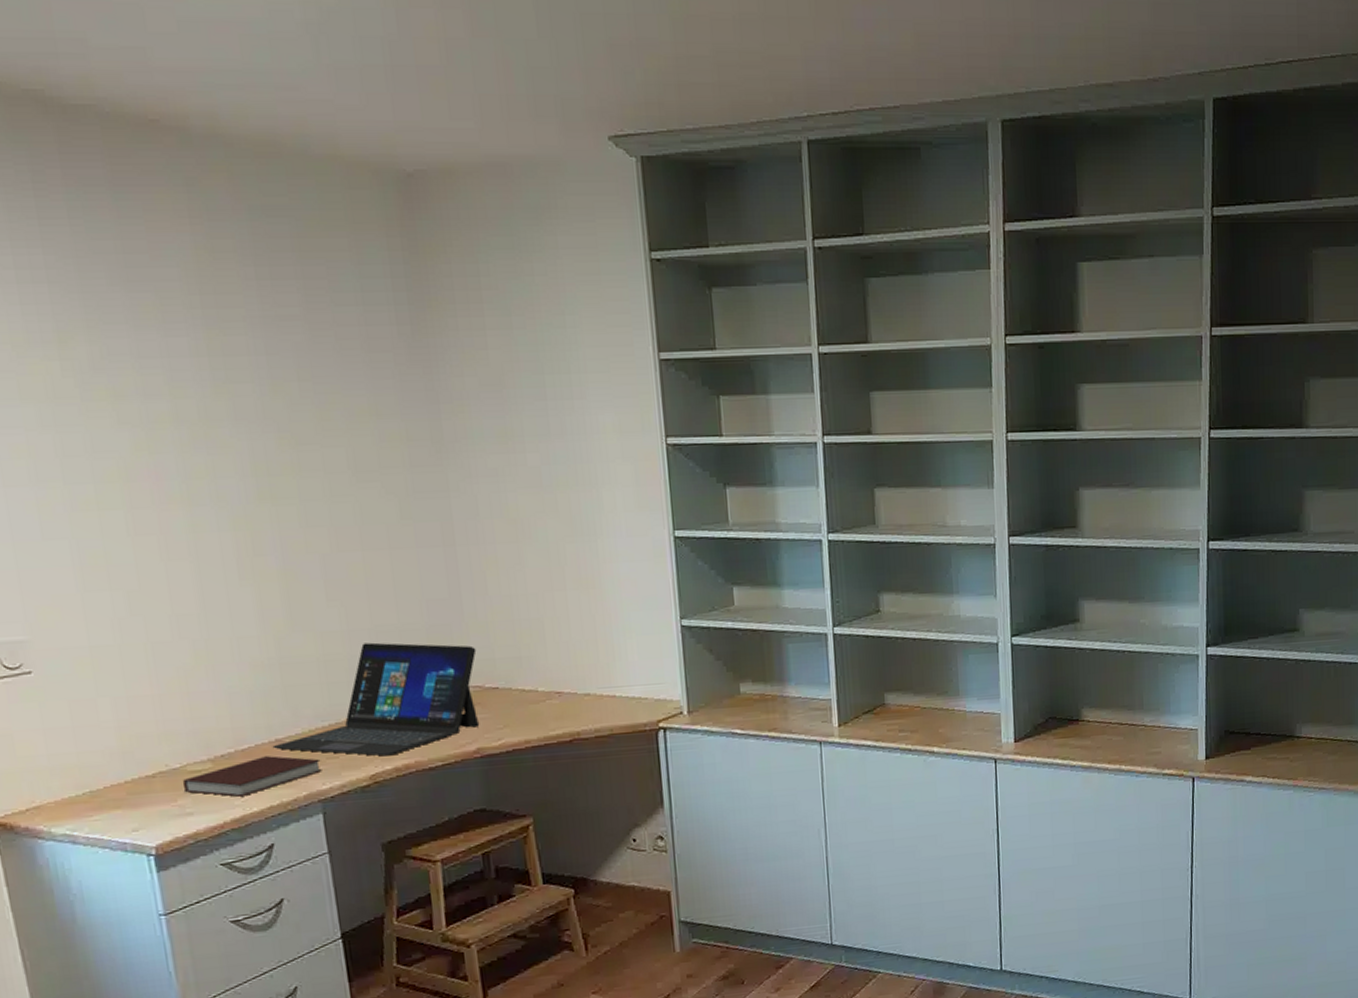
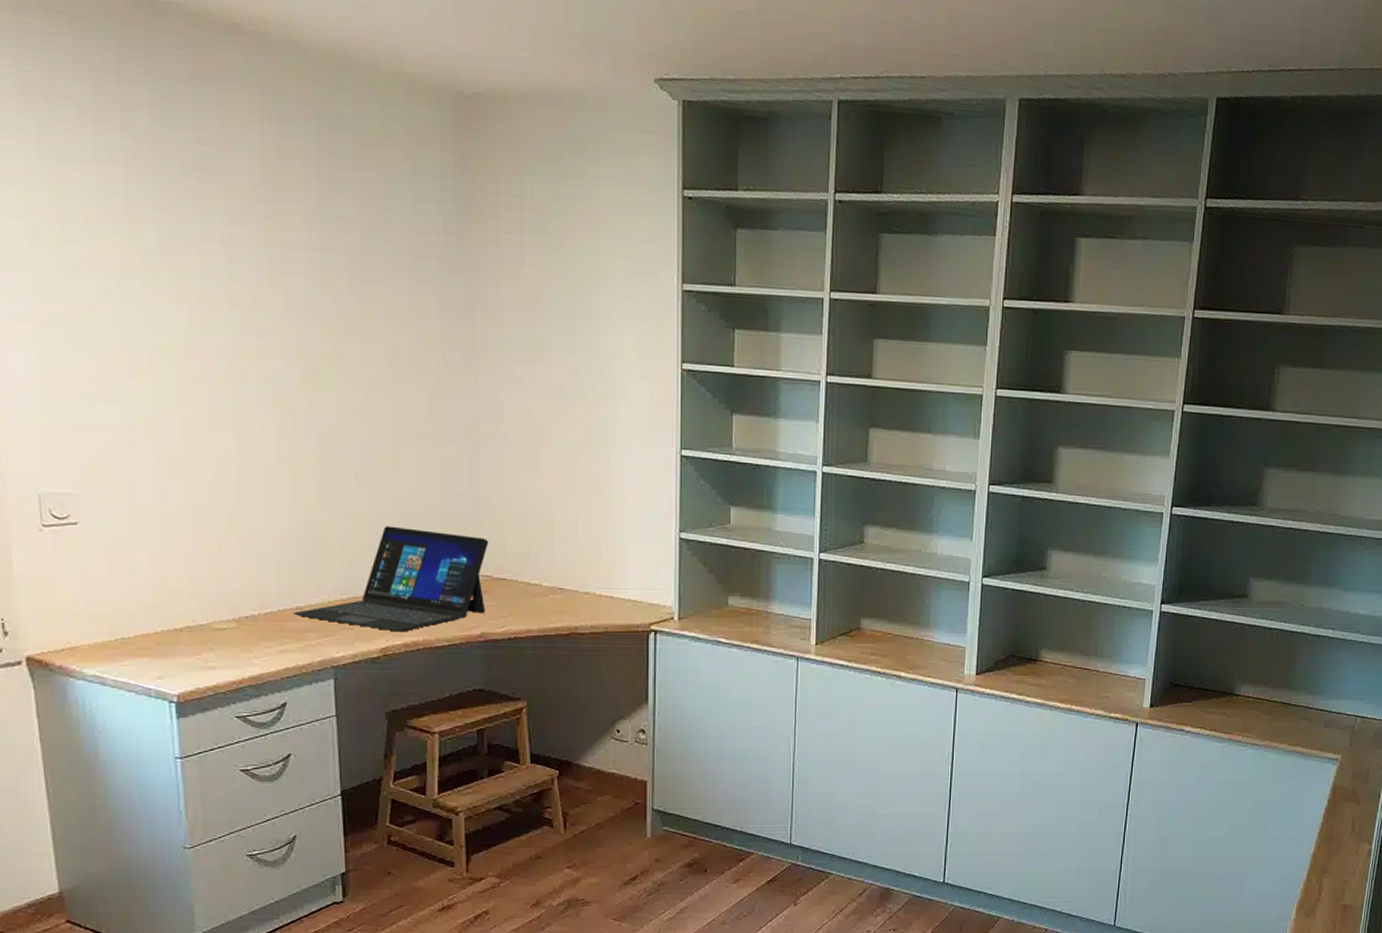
notebook: present [182,756,322,797] -> none [207,621,337,656]

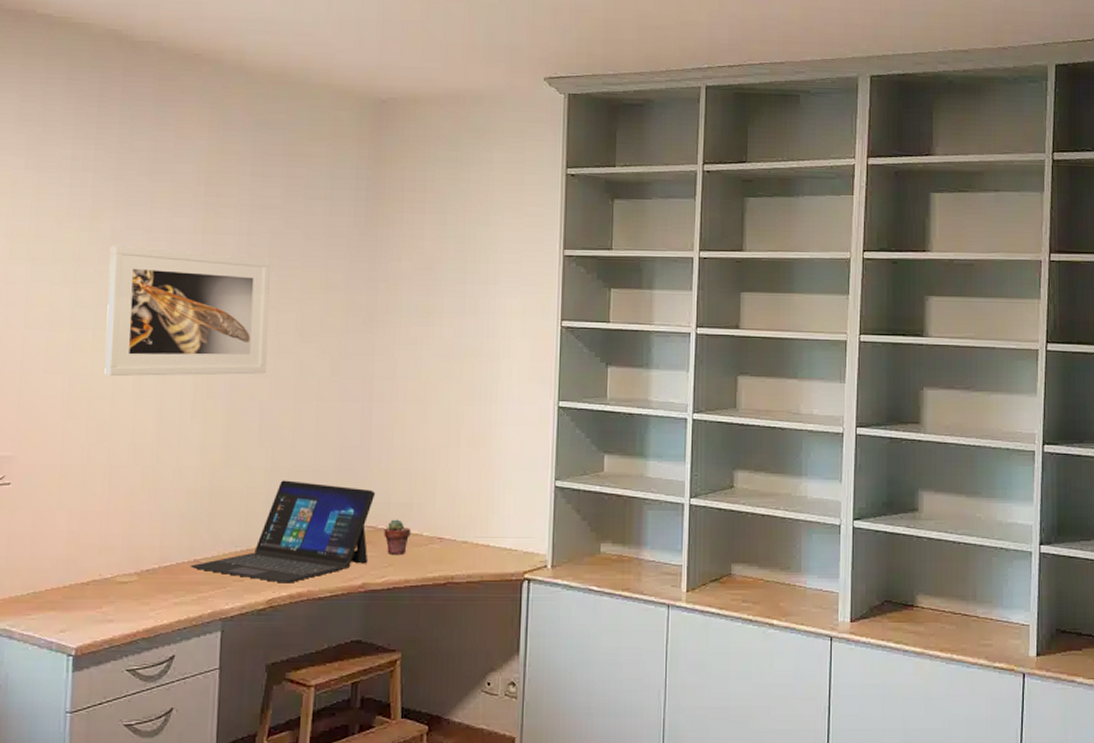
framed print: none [157,255,357,411] -> present [104,244,271,377]
potted succulent: none [500,568,529,604] -> present [384,519,411,554]

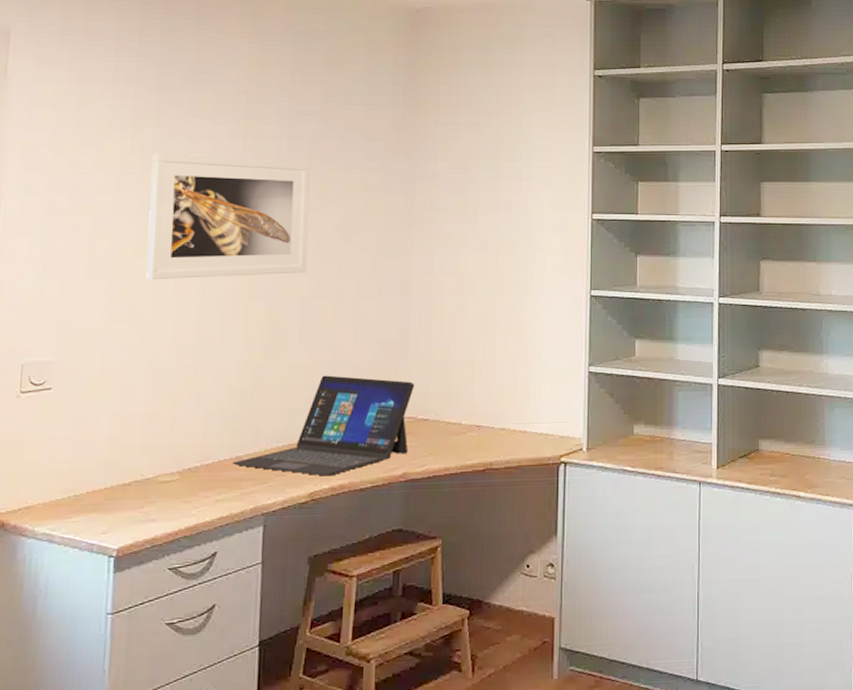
potted succulent: present [384,519,411,554] -> none [423,409,450,444]

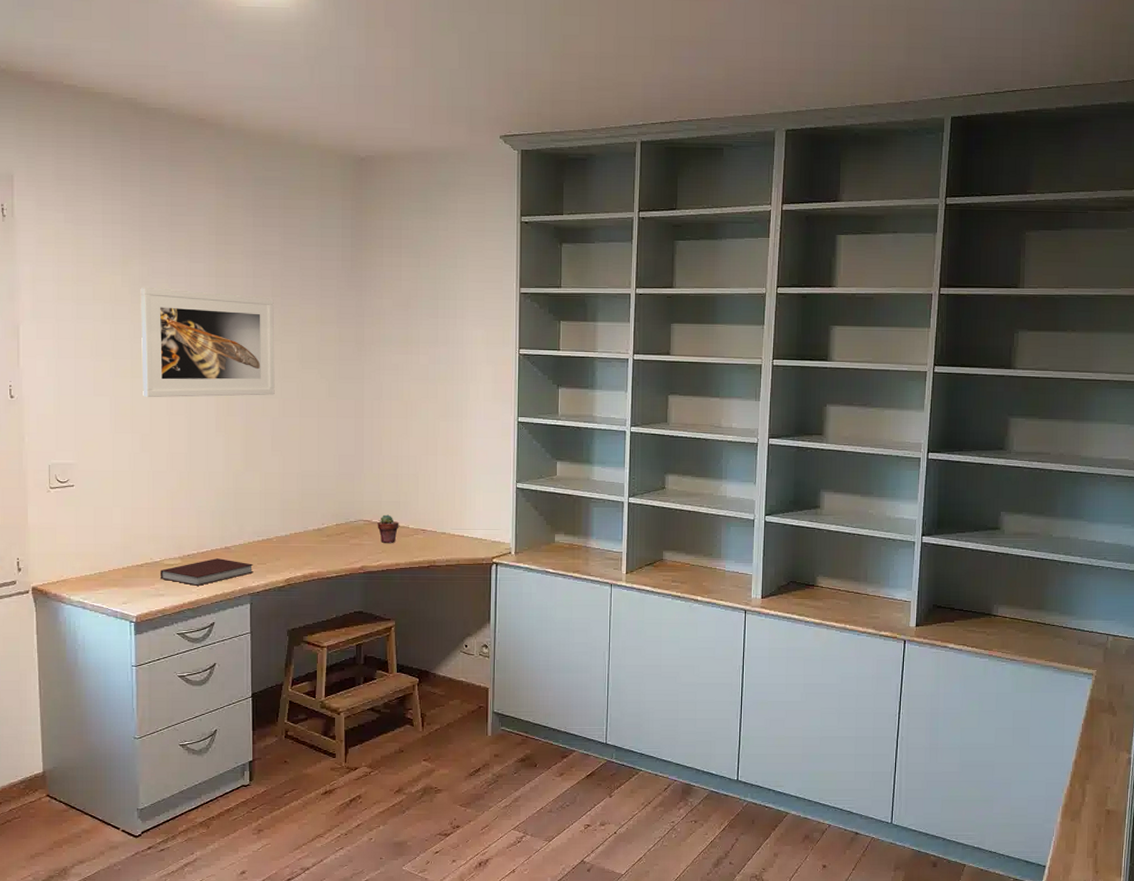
notebook: none [151,471,270,507] -> present [160,558,254,586]
laptop: present [232,375,415,476] -> none [222,483,369,566]
potted succulent: none [423,409,450,444] -> present [377,514,399,543]

